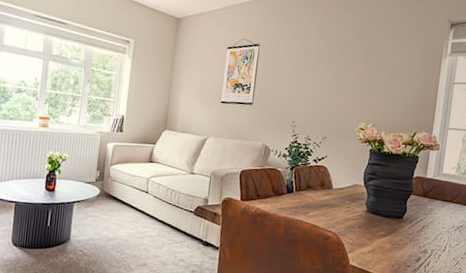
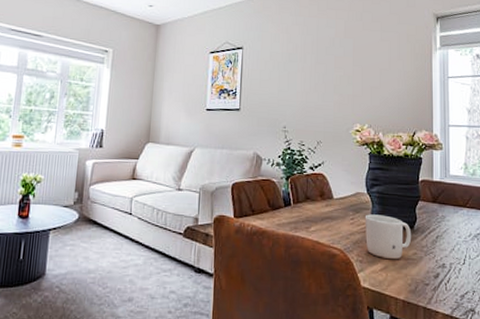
mug: none [357,204,401,245] -> present [364,214,412,260]

